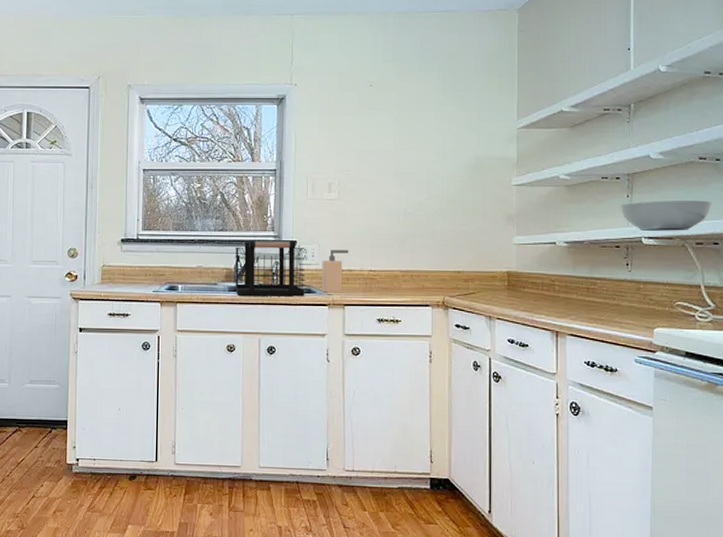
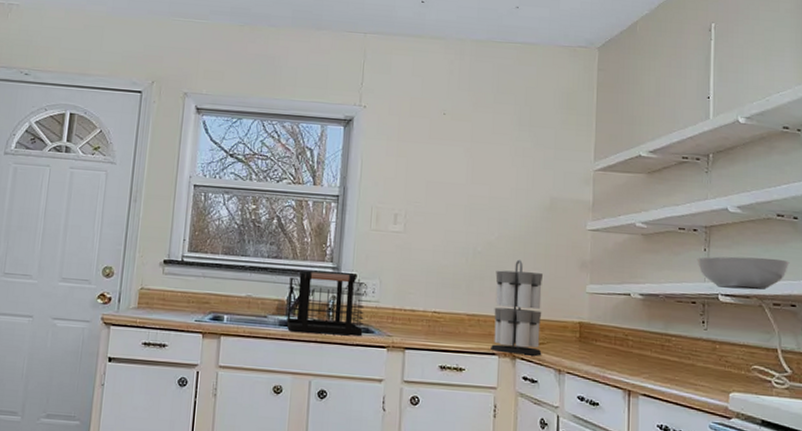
soap dispenser: present [321,250,349,293] -> none [380,286,413,335]
spice rack: none [424,217,473,305] -> present [491,259,543,356]

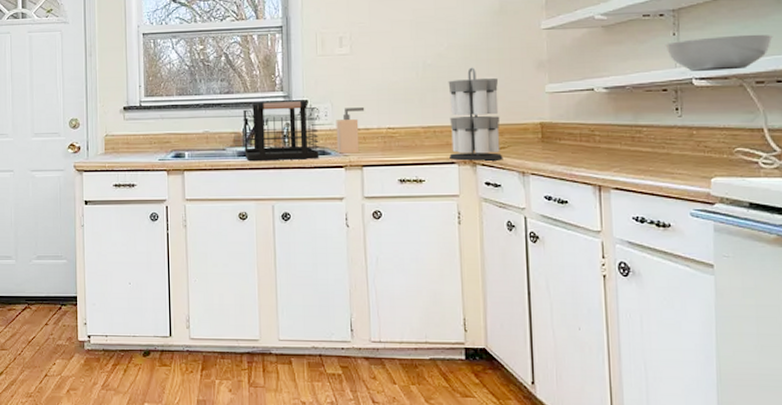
soap dispenser: none [380,286,413,335] -> present [336,107,365,154]

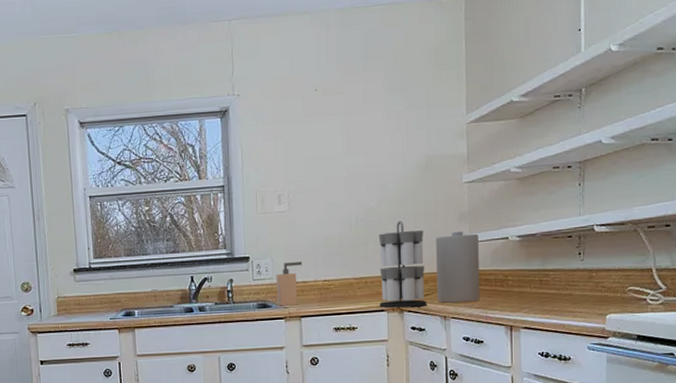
dish rack: present [242,100,320,160] -> none [188,256,261,316]
paper towel holder: none [511,80,563,157] -> present [435,230,480,303]
bowl: present [665,34,773,71] -> none [571,182,664,218]

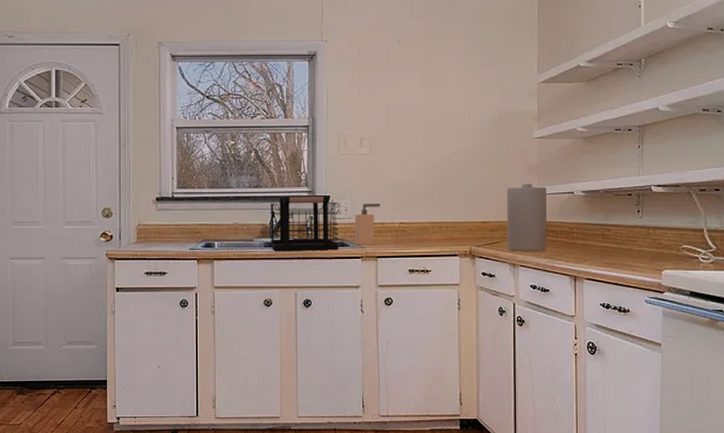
dish rack: none [188,256,261,316] -> present [269,195,339,251]
spice rack: present [378,220,428,309] -> none [453,170,498,254]

